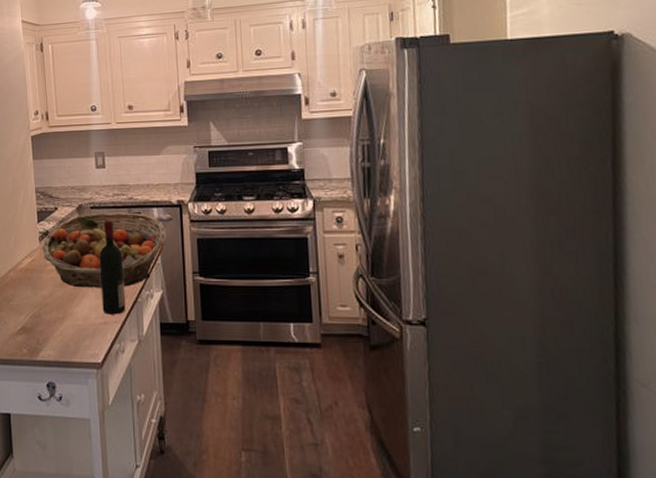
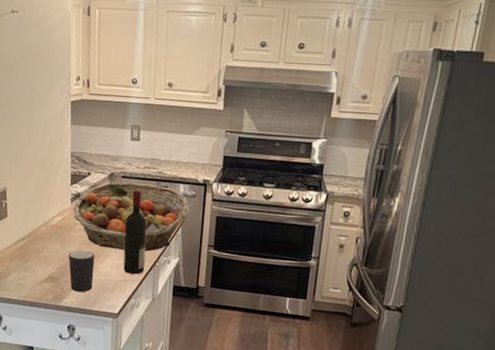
mug: none [41,294,71,343] -> present [68,250,95,293]

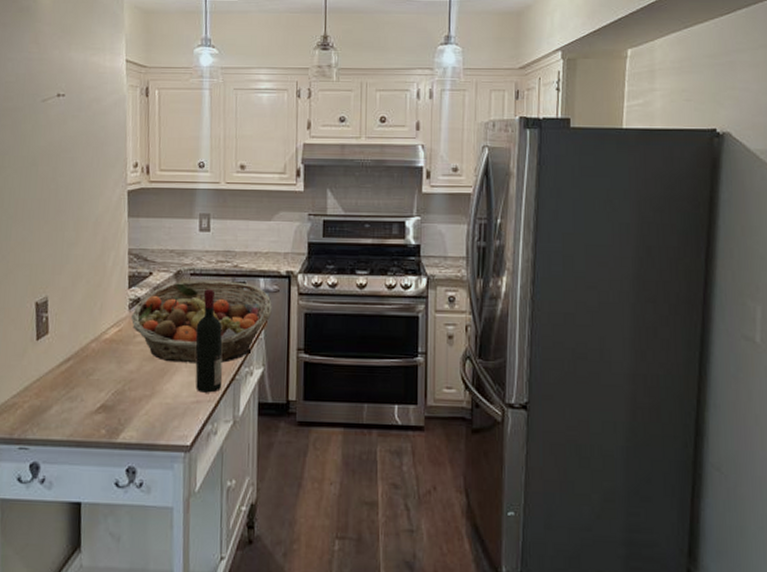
mug: present [68,250,95,293] -> none [126,369,160,423]

